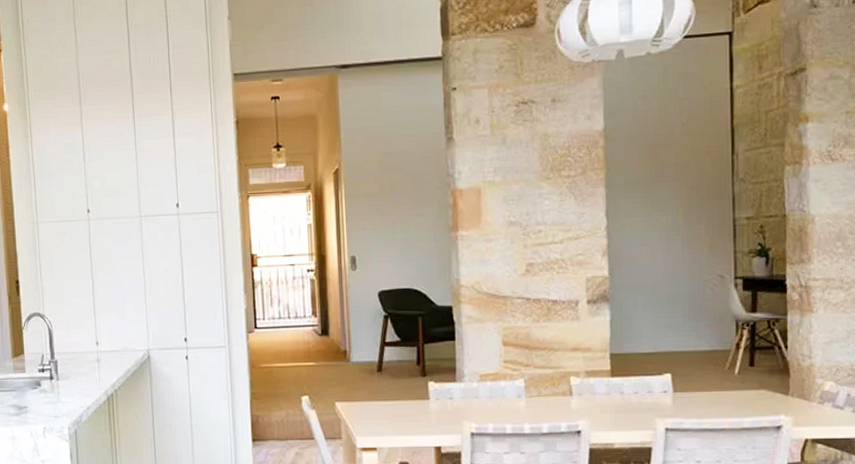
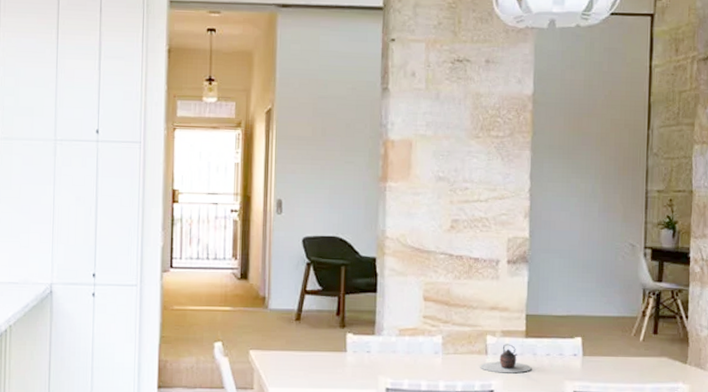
teapot: none [564,384,620,413] -> present [479,344,532,374]

